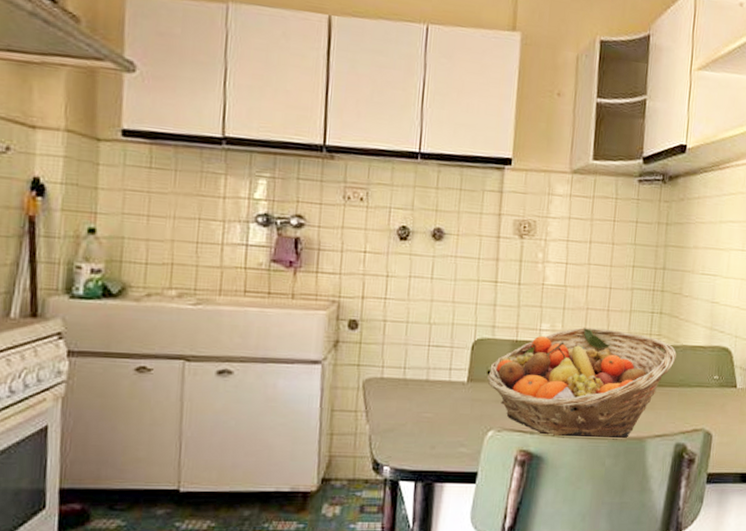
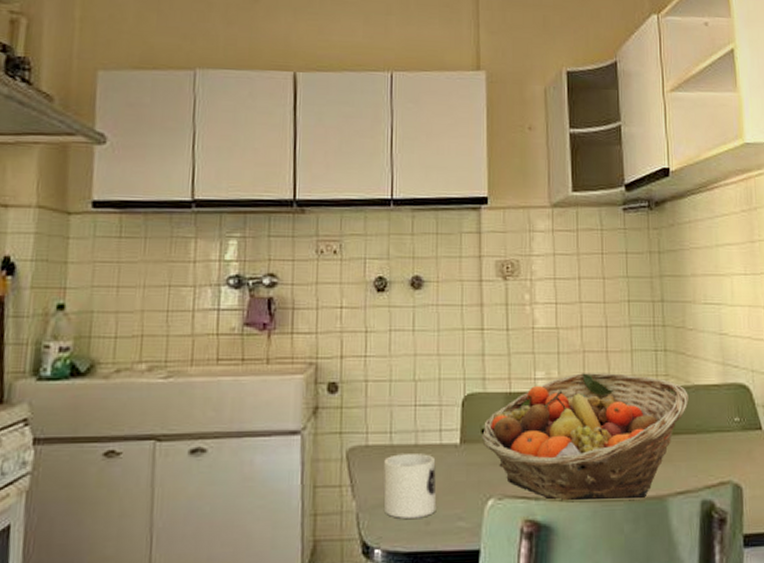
mug: none [395,387,444,443] -> present [383,454,437,518]

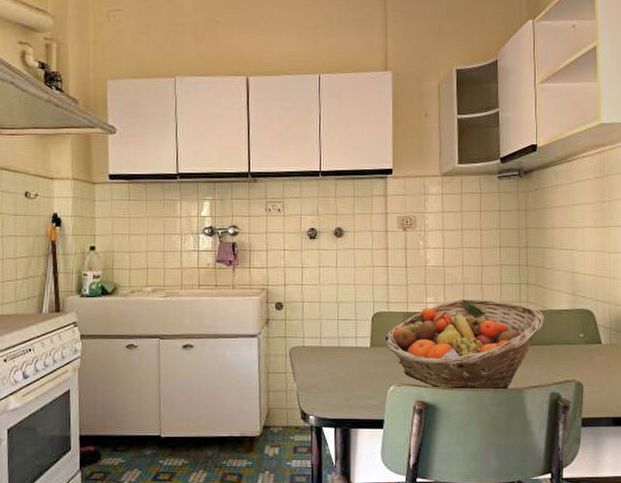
mug: present [383,454,437,518] -> none [316,353,353,396]

